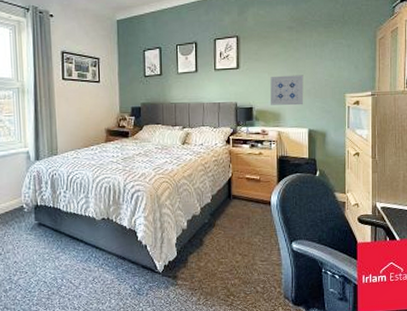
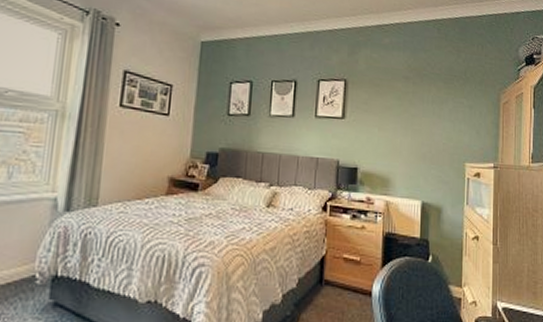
wall art: present [270,75,304,106] -> none [379,132,419,172]

